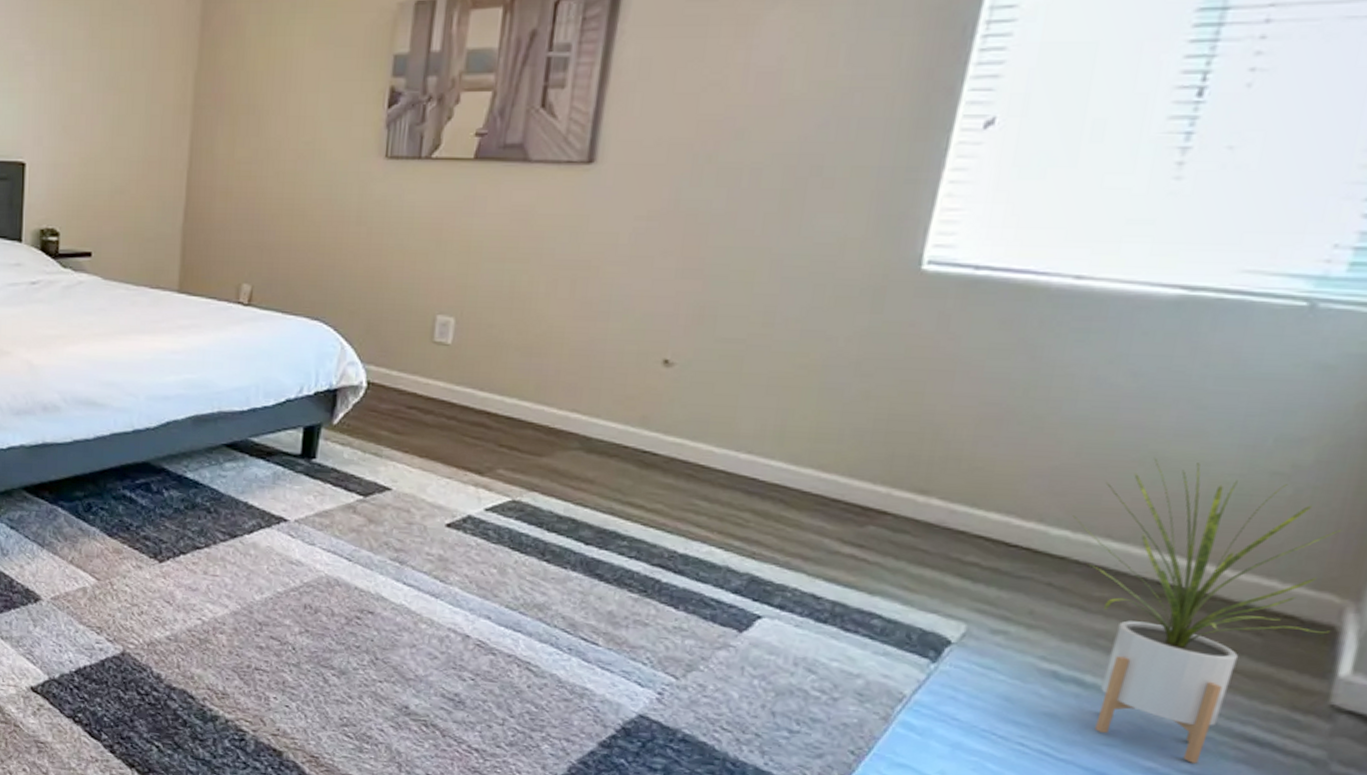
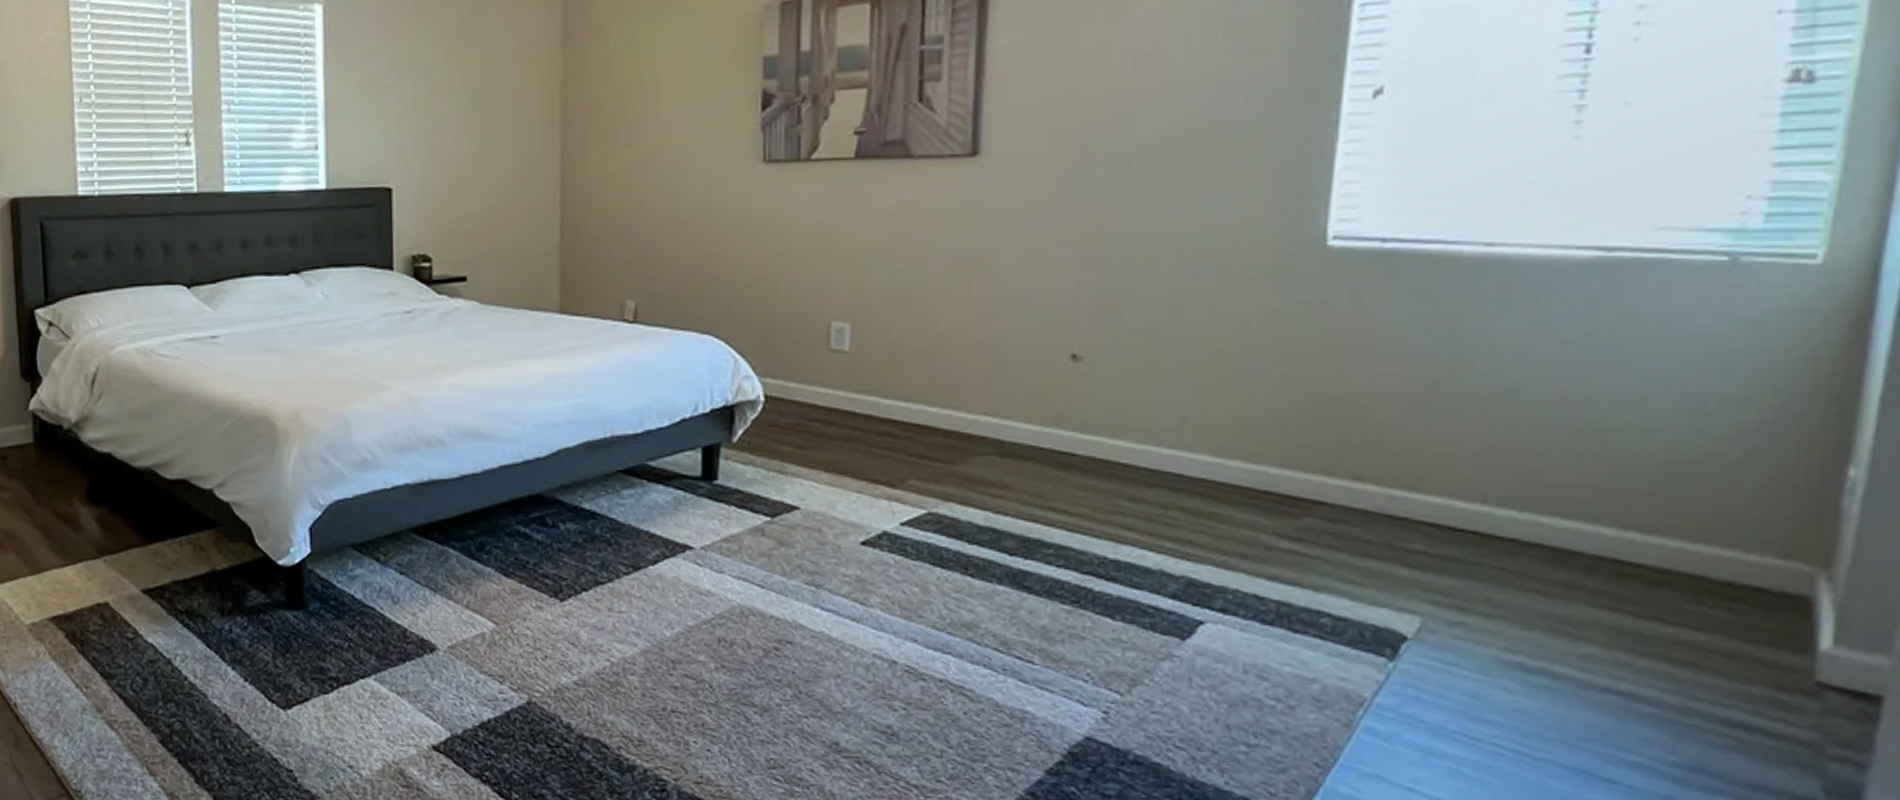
house plant: present [1072,457,1343,764] -> none [1517,428,1803,755]

